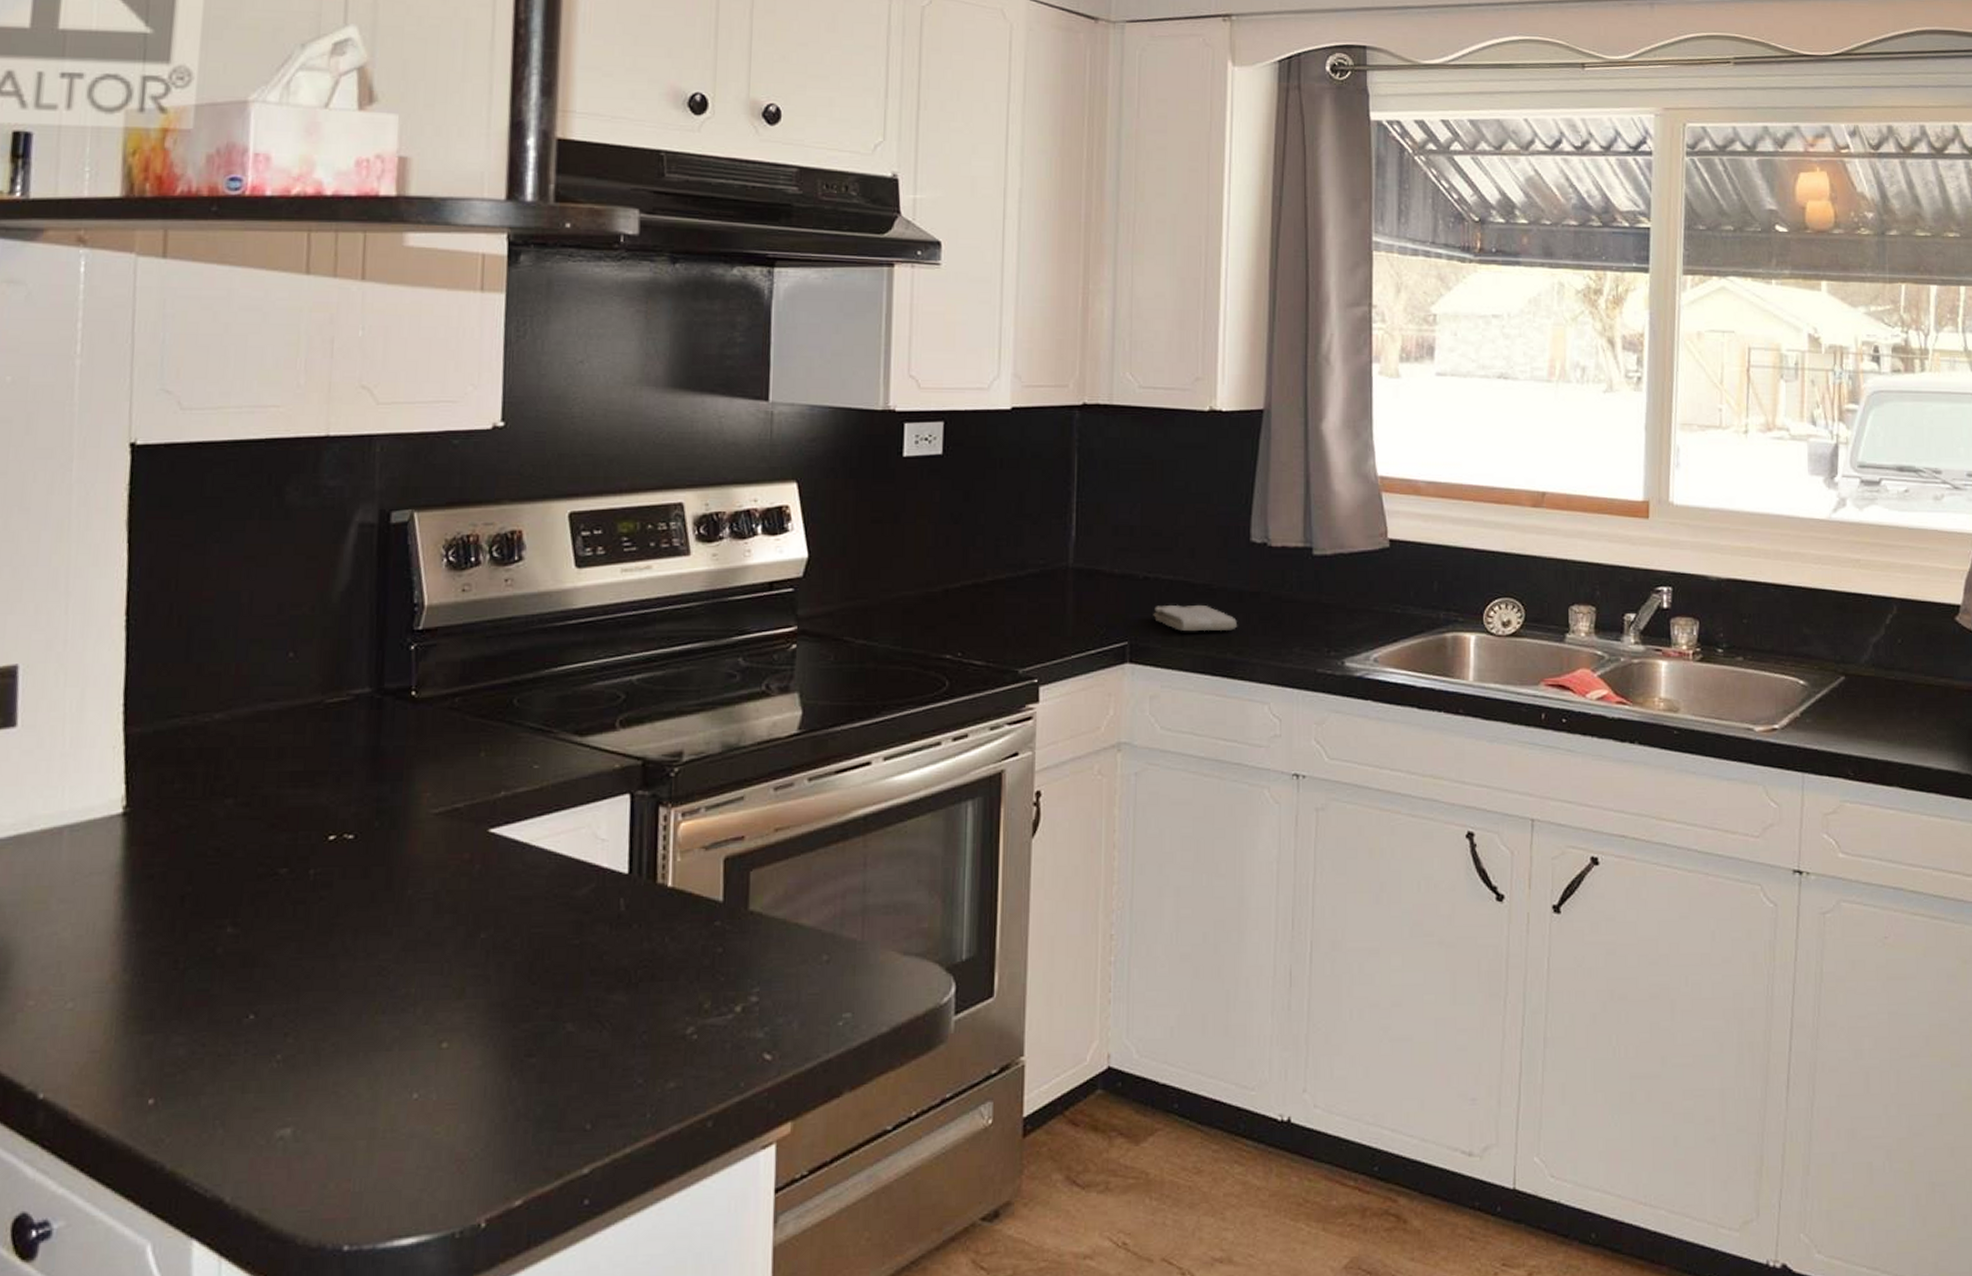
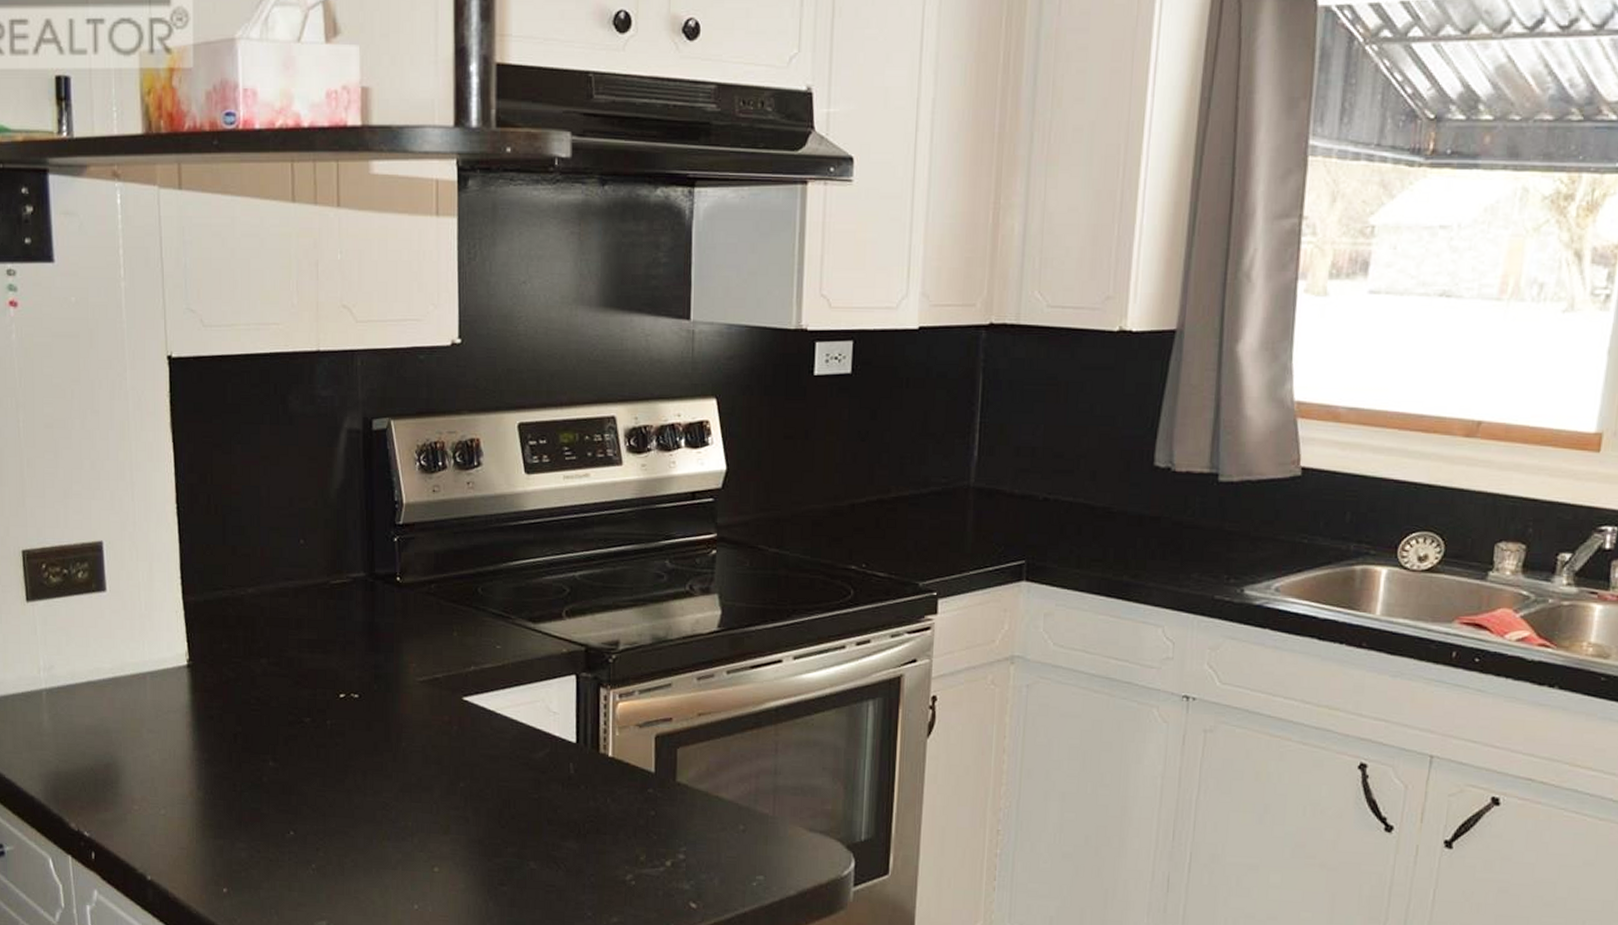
washcloth: present [1153,604,1238,632] -> none [1051,527,1136,554]

